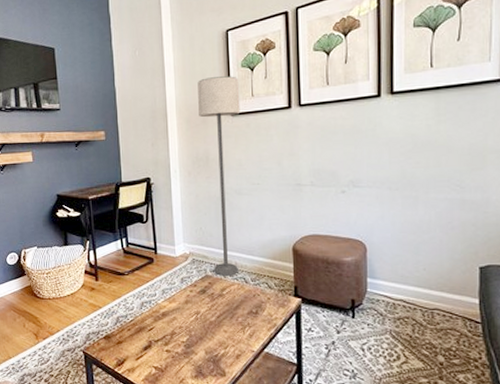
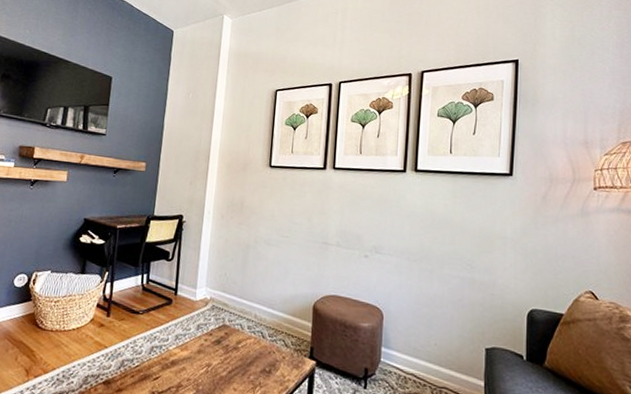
lamp: present [197,76,240,276] -> none [232,129,281,329]

